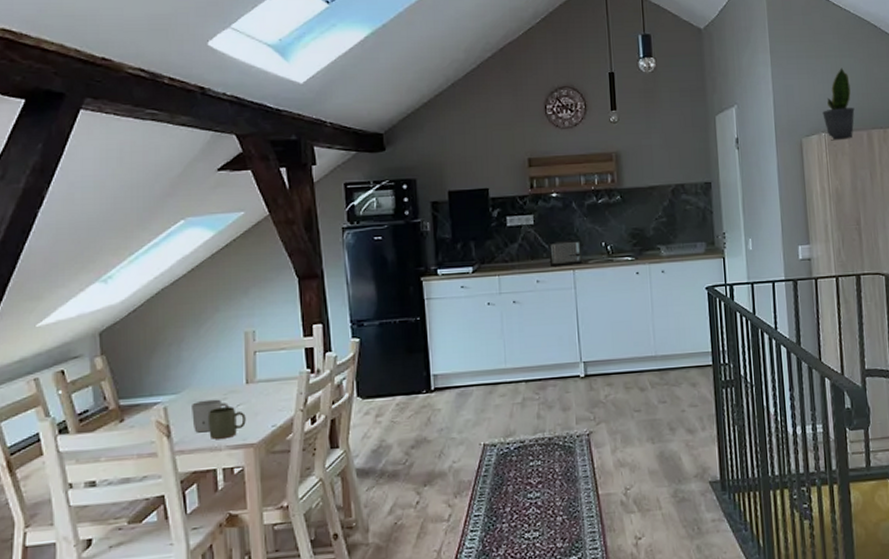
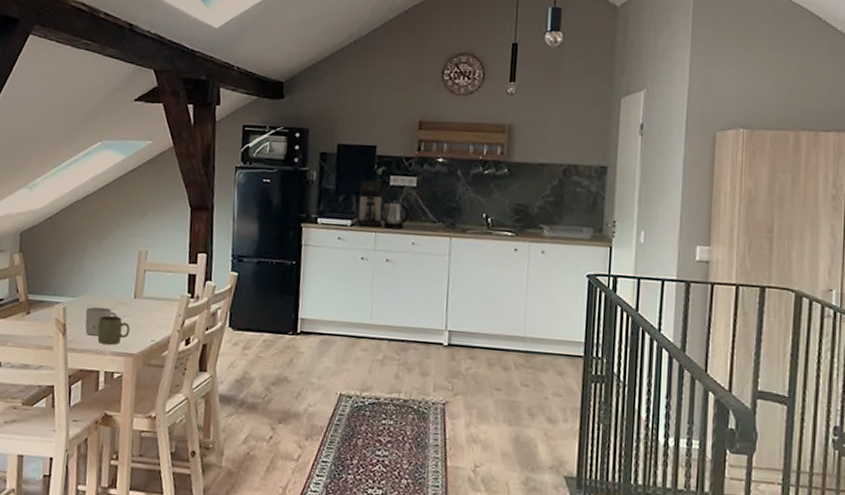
coffee maker: none [476,223,503,272] -> present [358,179,383,228]
kettle: none [503,241,531,270] -> present [383,200,410,229]
toaster: present [548,239,583,266] -> none [427,206,464,233]
potted plant: present [822,67,855,141] -> none [744,60,783,139]

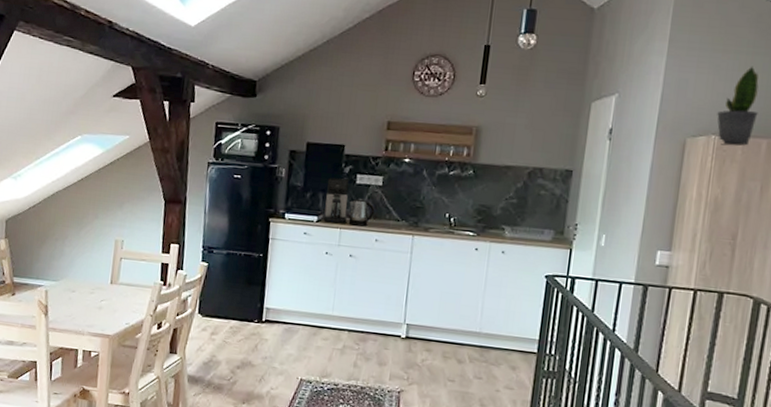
mug: present [85,306,118,336] -> none [65,290,96,318]
mug: present [97,315,130,345] -> none [76,299,107,326]
potted plant: none [744,60,783,139] -> present [717,66,759,147]

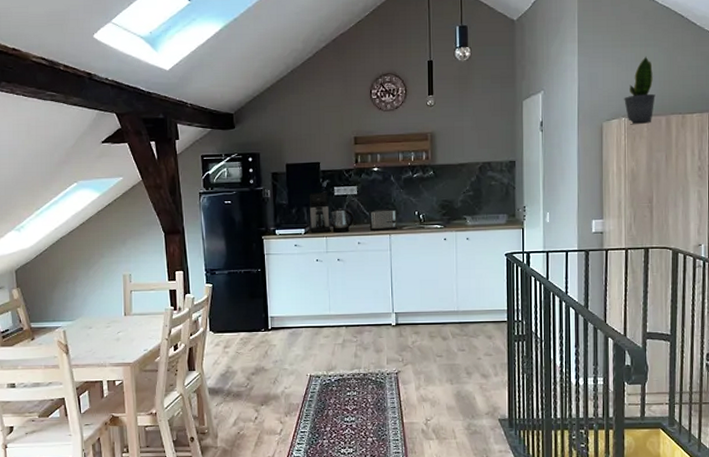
toaster: none [390,205,427,232] -> present [369,208,399,231]

